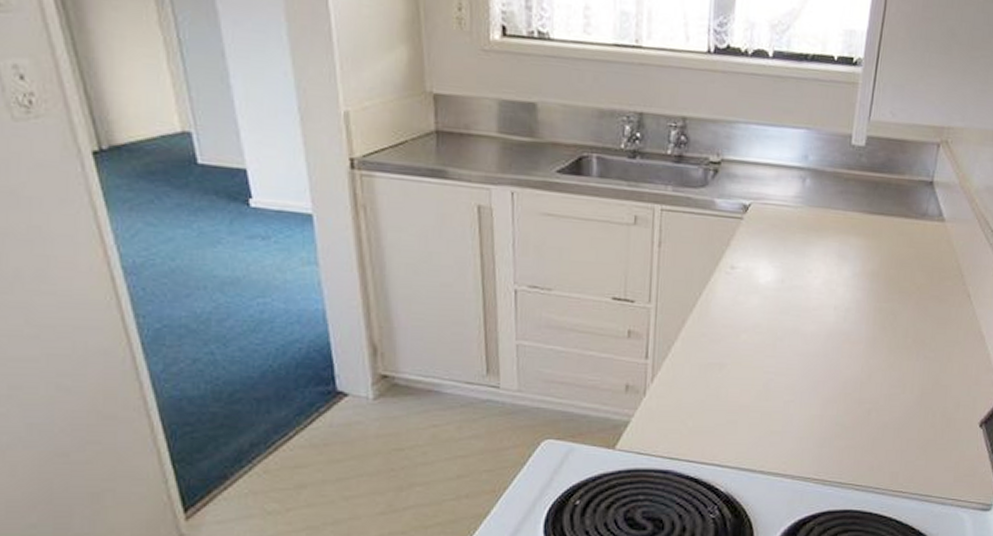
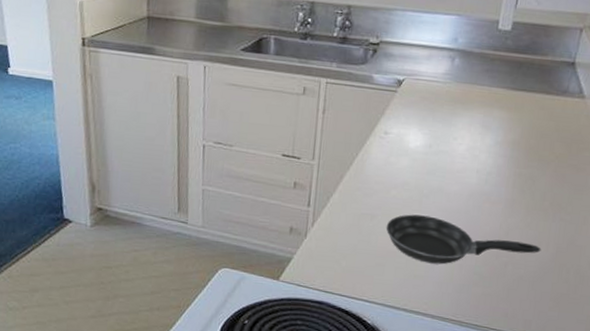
frying pan: none [736,361,906,417] -> present [385,214,541,265]

